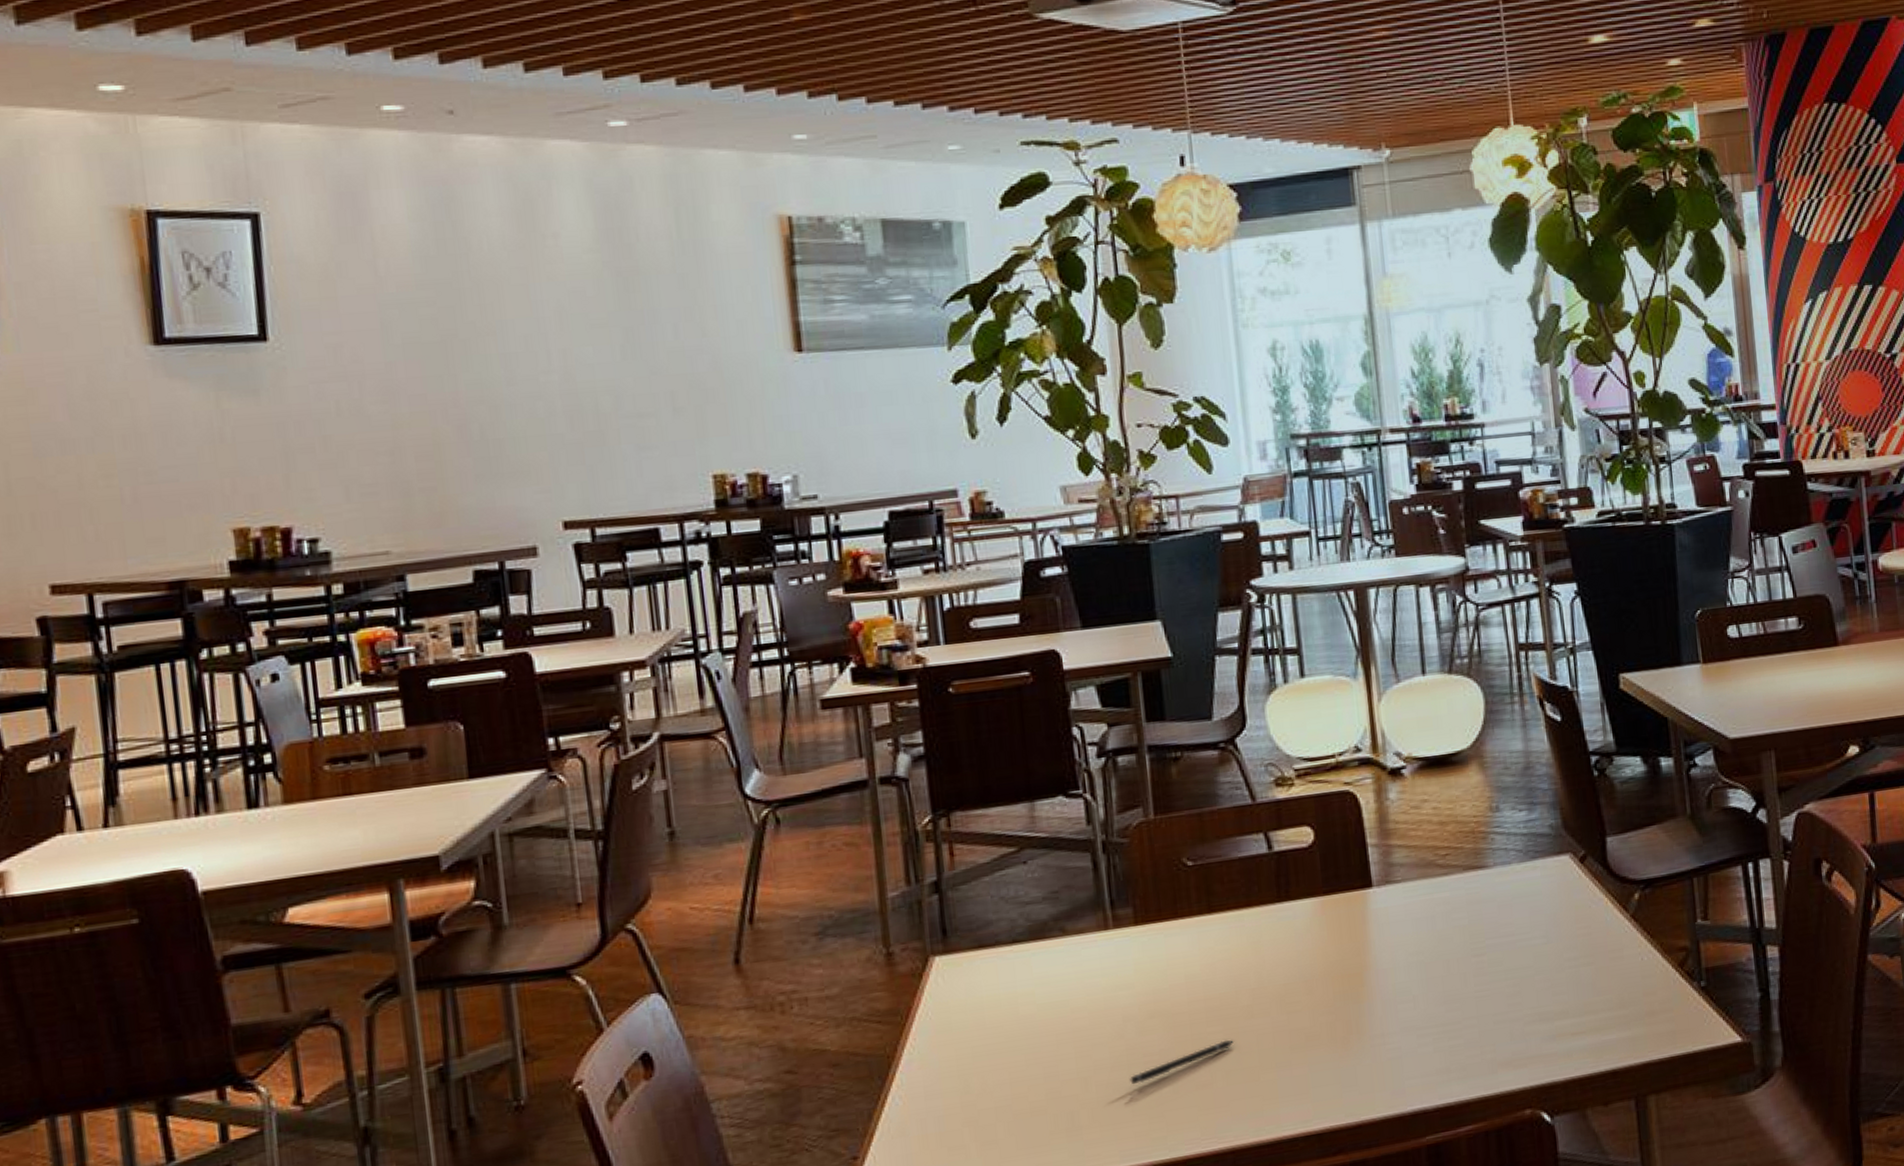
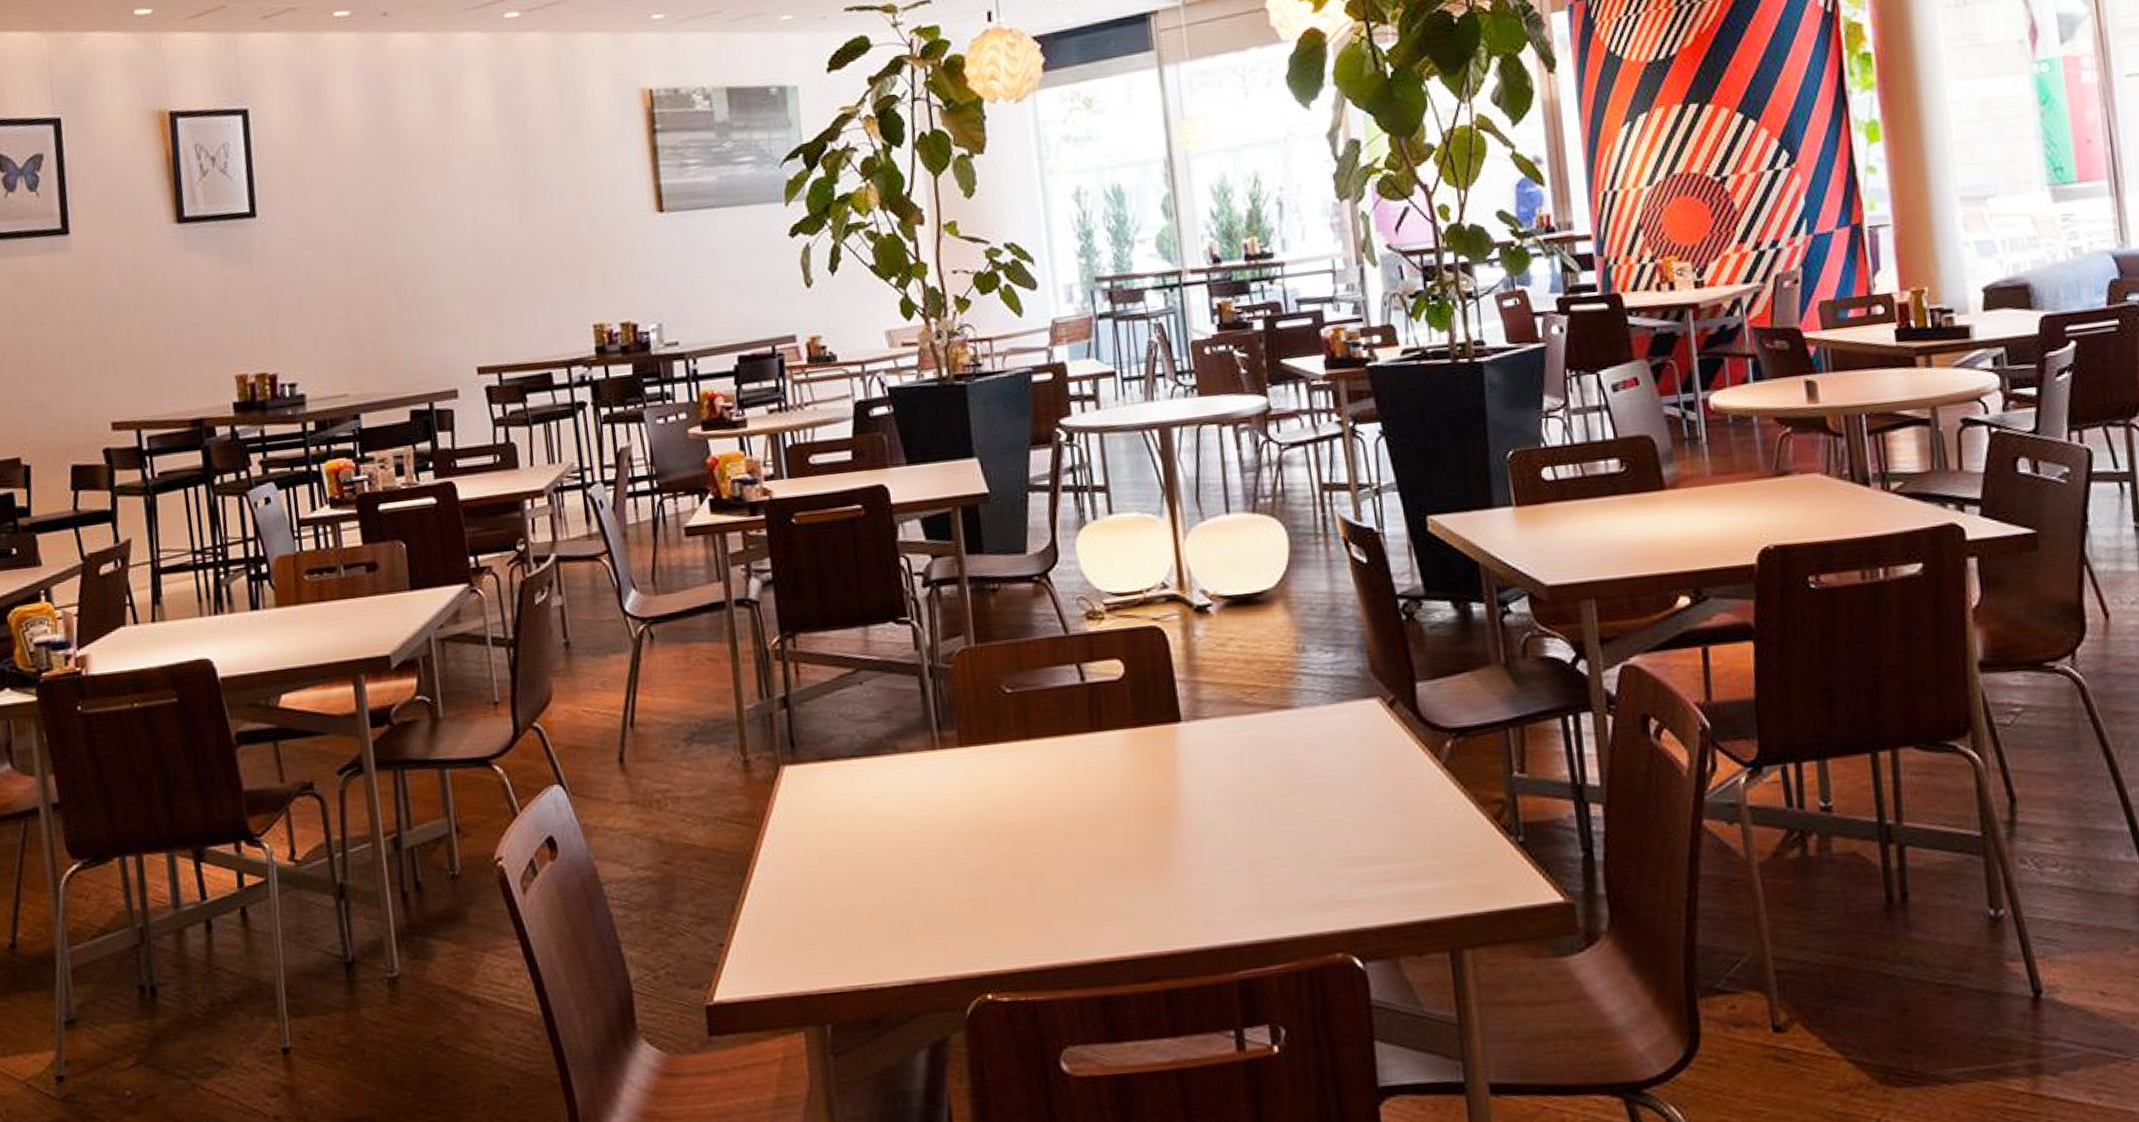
pen: present [1130,1039,1235,1085] -> none [957,861,1053,898]

